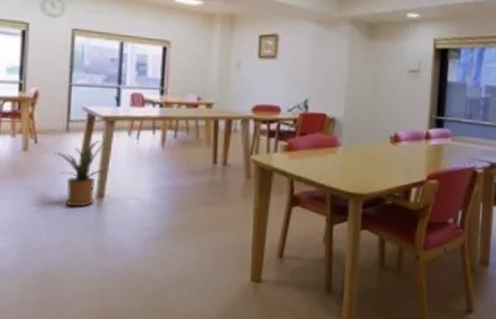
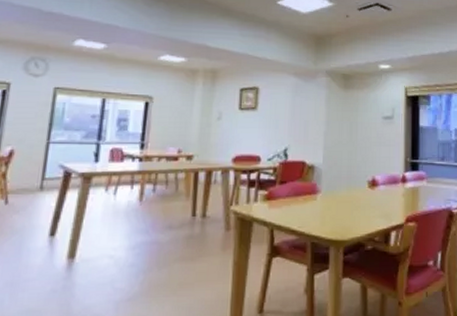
house plant: present [53,140,108,207] -> none [24,197,81,270]

